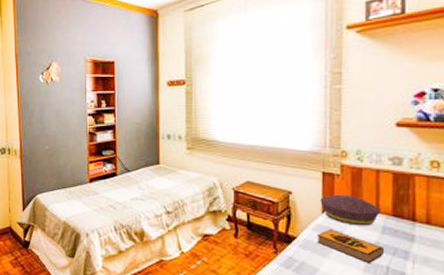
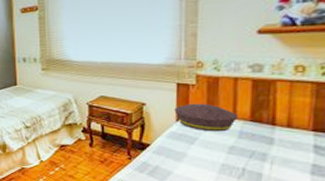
hardback book: present [317,229,385,263] -> none [171,135,242,166]

